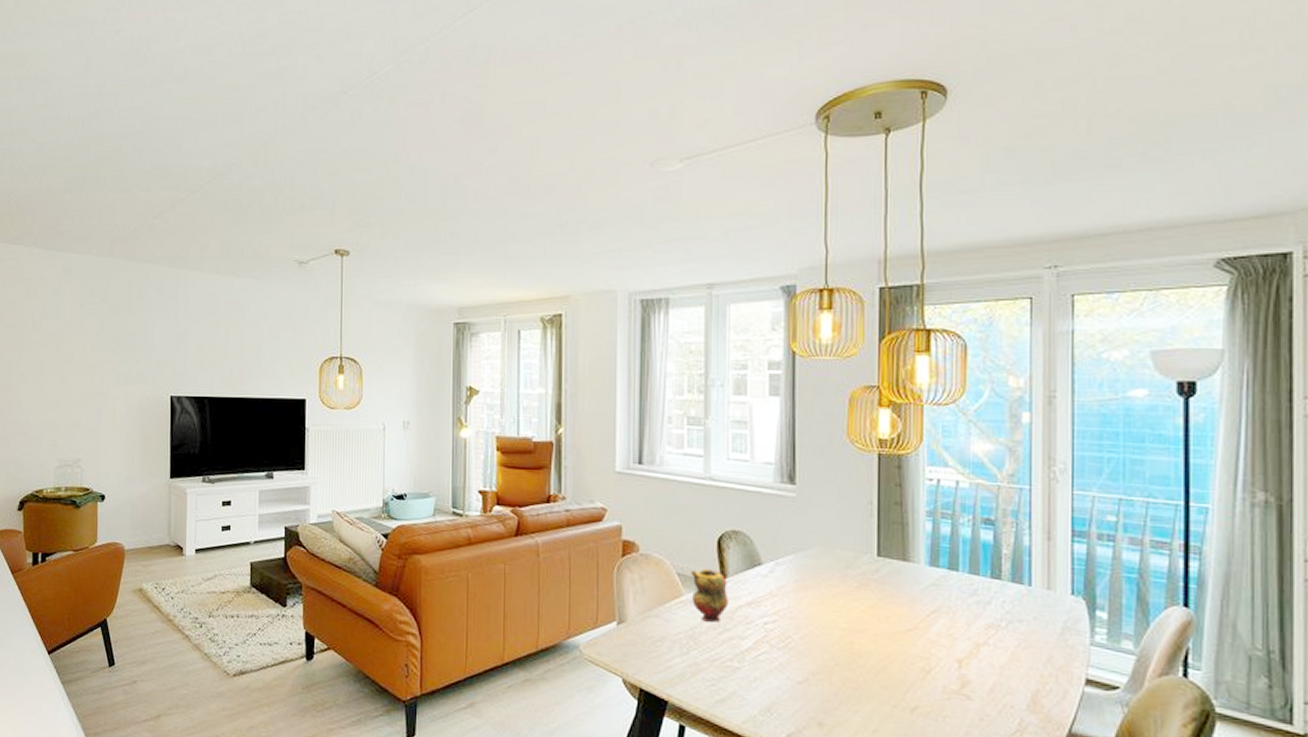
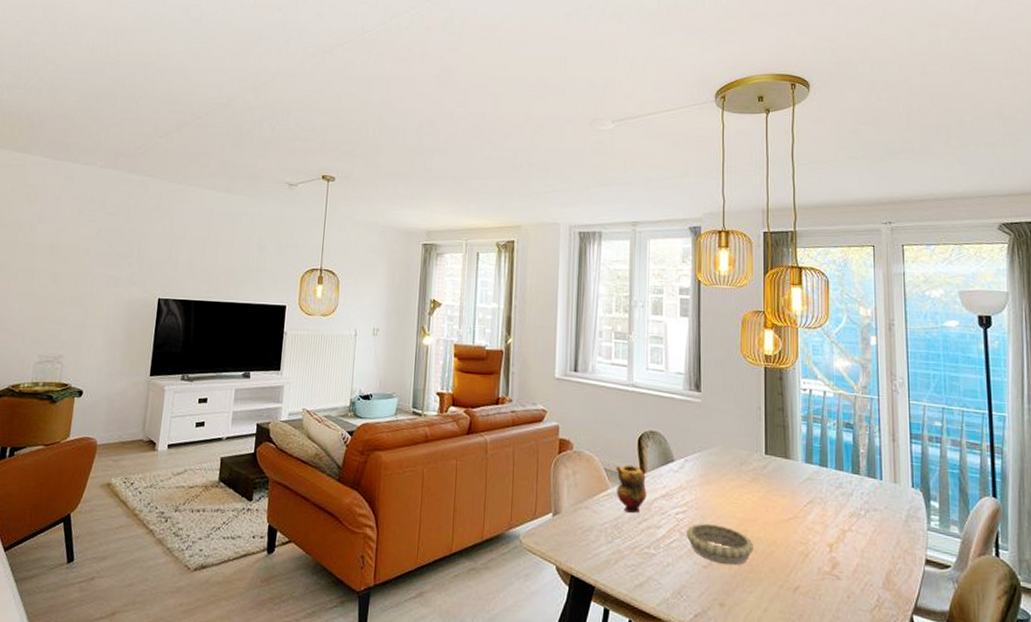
decorative bowl: none [777,634,861,682] -> present [686,523,754,566]

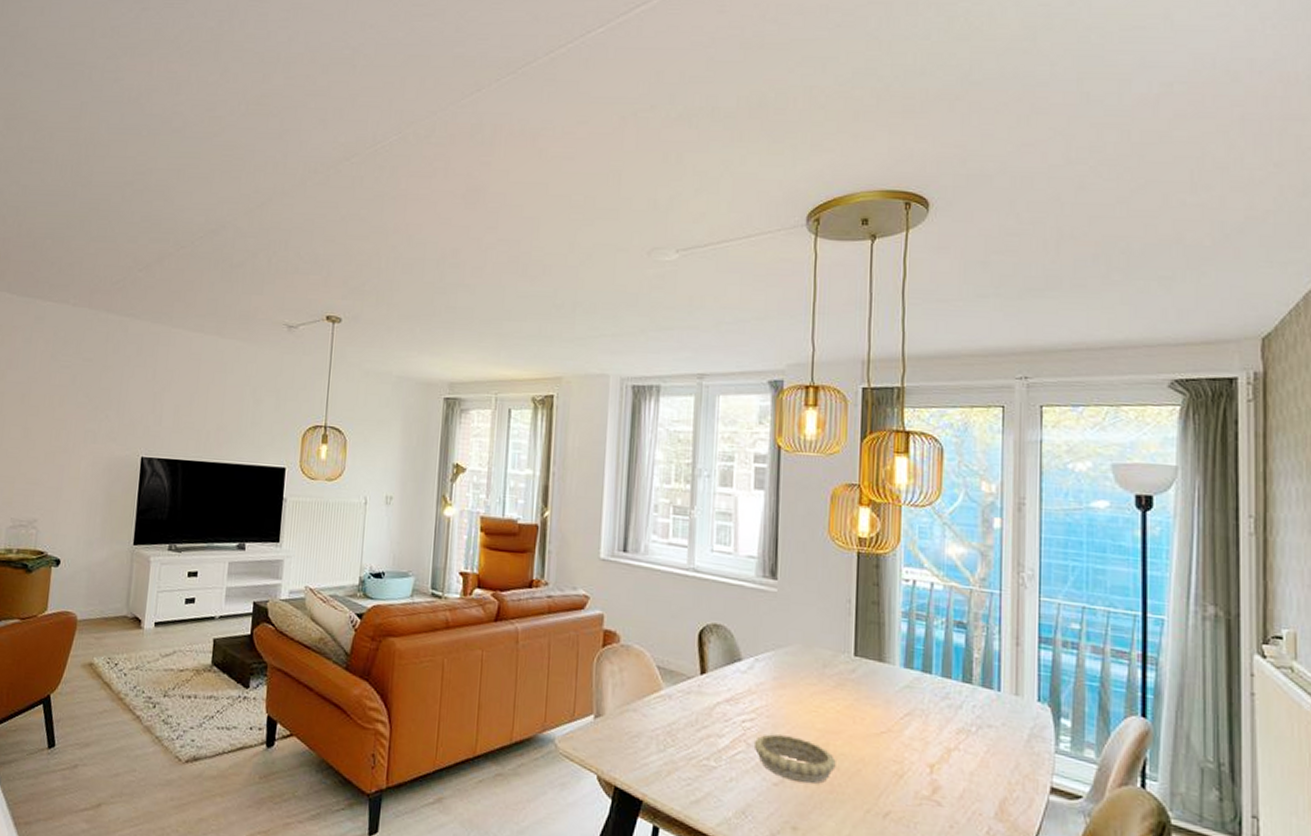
teapot: present [615,464,647,514] -> none [670,662,708,720]

